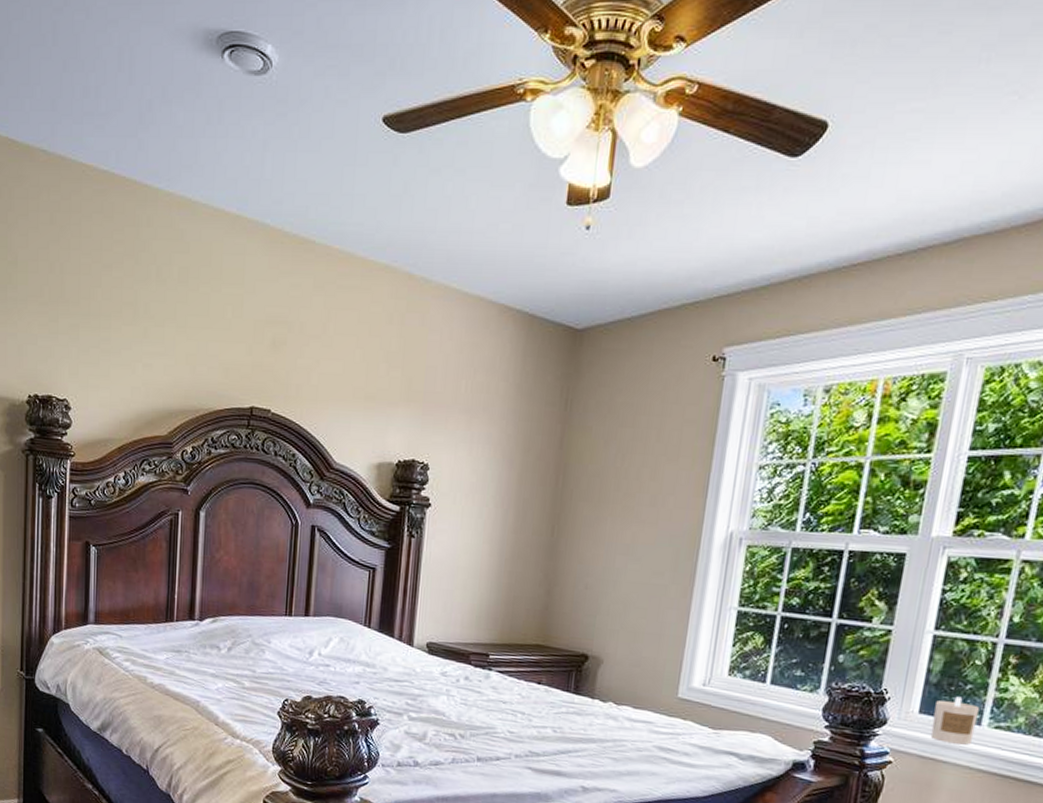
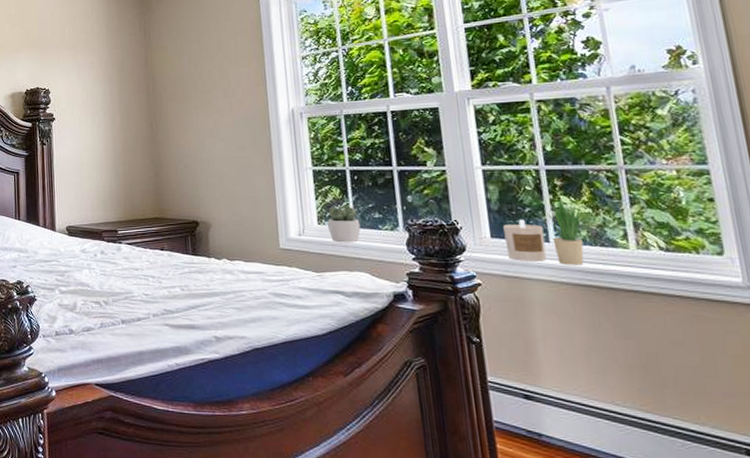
succulent plant: none [738,656,777,701] -> present [327,206,361,243]
potted plant: none [982,675,1027,754] -> present [547,196,584,265]

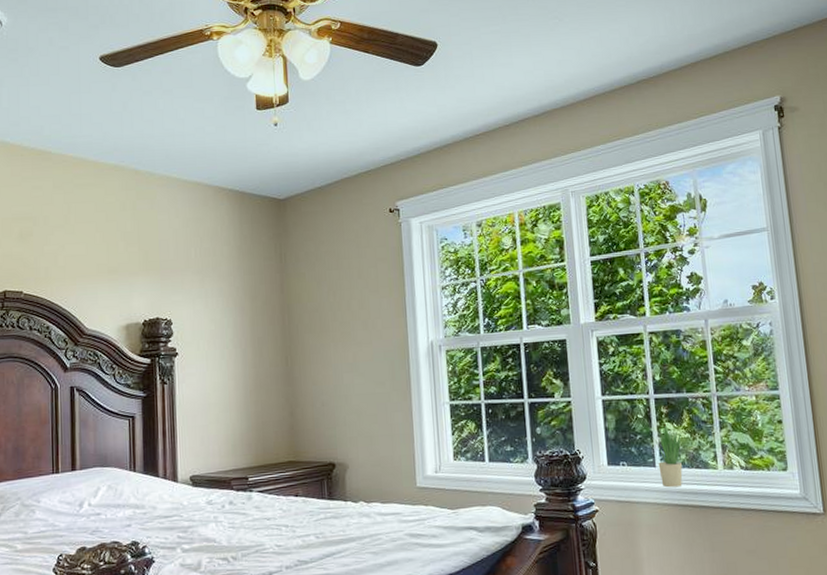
succulent plant: present [327,206,361,243] -> none [463,440,494,478]
candle: present [503,219,547,261] -> none [618,446,654,487]

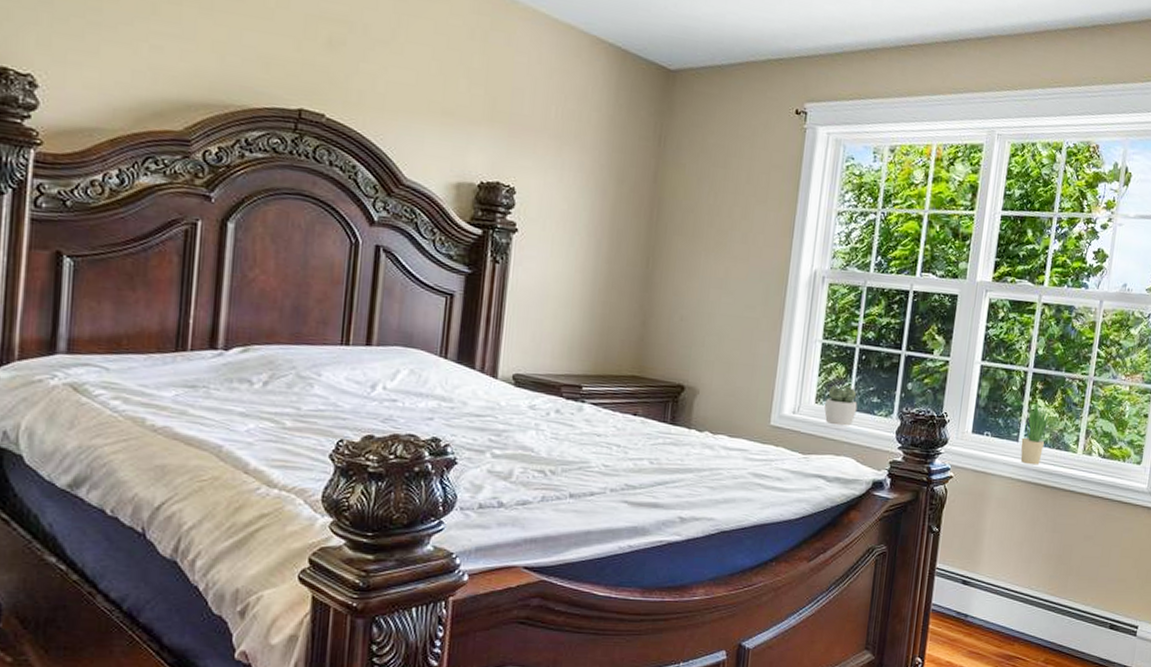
succulent plant: none [463,440,494,478] -> present [824,385,858,426]

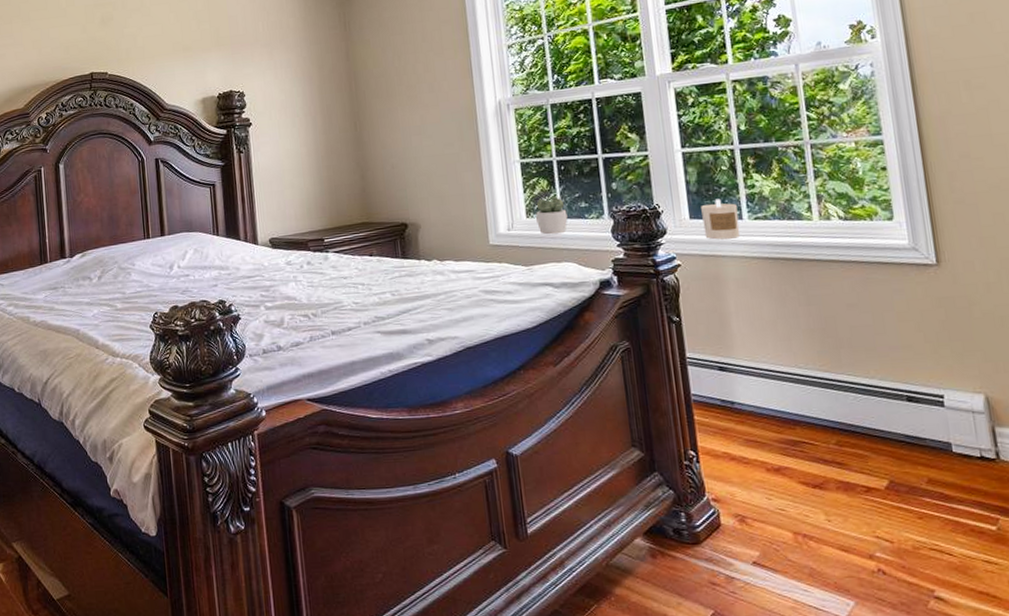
candle: none [981,417,1017,459] -> present [701,198,741,240]
potted plant: present [1020,399,1050,465] -> none [741,174,773,241]

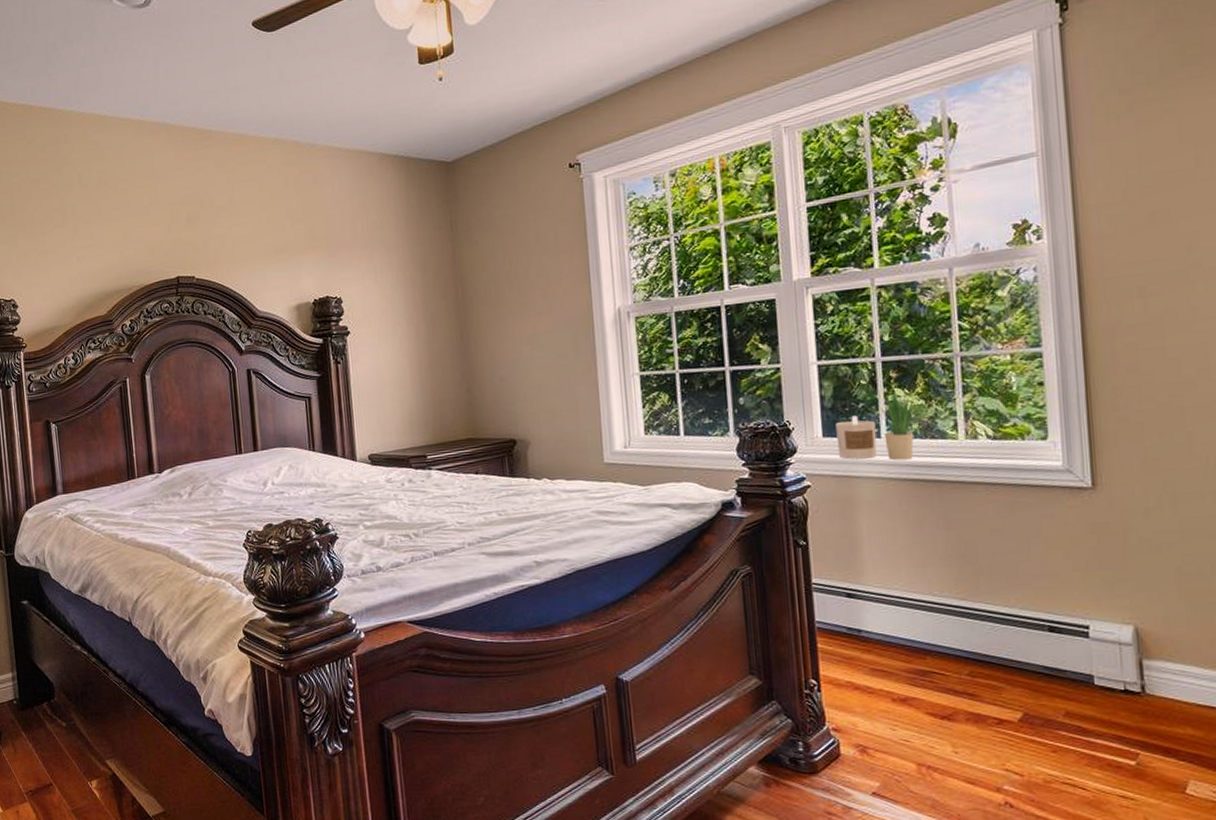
succulent plant: present [536,197,568,235] -> none [655,412,690,453]
potted plant: none [741,174,773,241] -> present [880,389,914,461]

